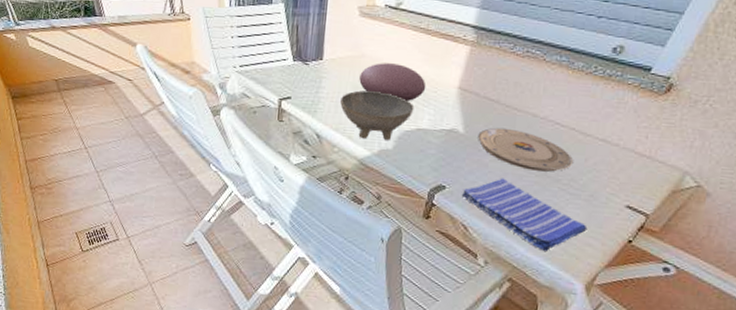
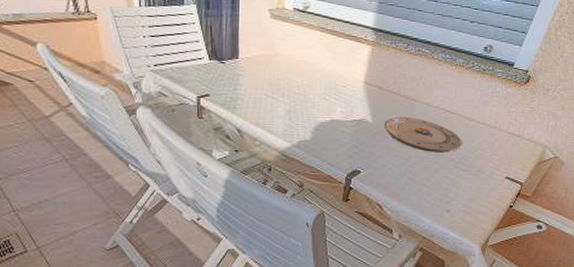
bowl: present [340,90,414,140] -> none [258,87,327,132]
plate: present [359,63,427,101] -> none [275,61,336,95]
dish towel: present [461,178,588,252] -> none [374,160,479,222]

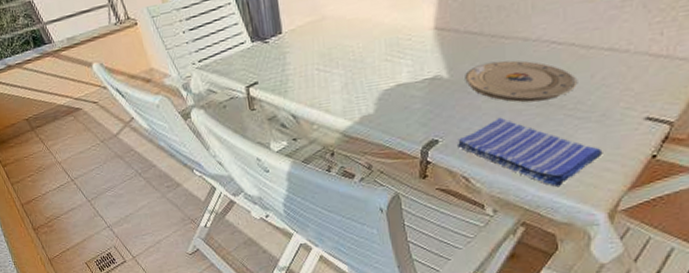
dish towel: none [374,160,479,222] -> present [456,117,603,188]

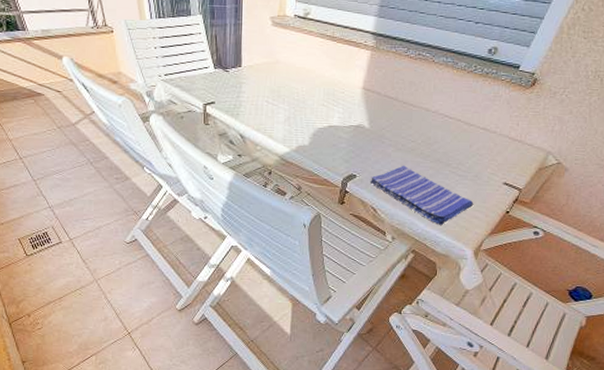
plate: present [465,60,578,103] -> none [381,122,461,158]

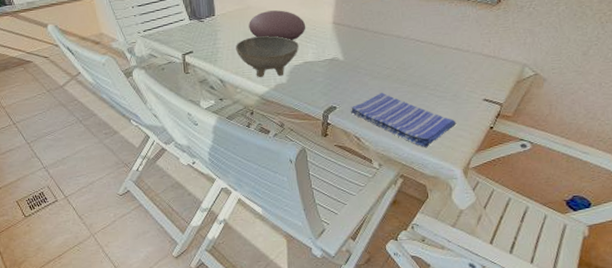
bowl: none [260,94,326,138] -> present [236,35,299,78]
plate: none [275,68,335,102] -> present [249,10,306,40]

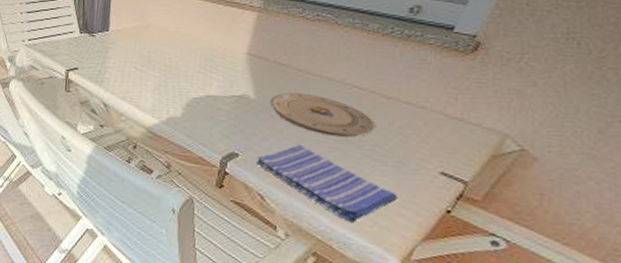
bowl: present [236,35,299,78] -> none [127,59,202,108]
plate: present [249,10,306,40] -> none [145,32,214,68]
plate: none [355,50,436,82] -> present [270,92,377,137]

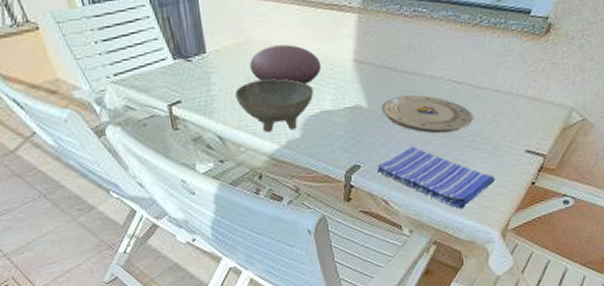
bowl: none [127,59,202,108] -> present [235,78,314,133]
plate: none [145,32,214,68] -> present [250,44,322,84]

